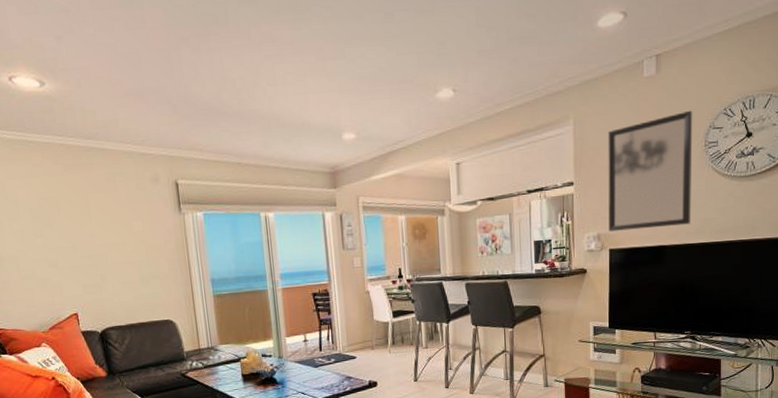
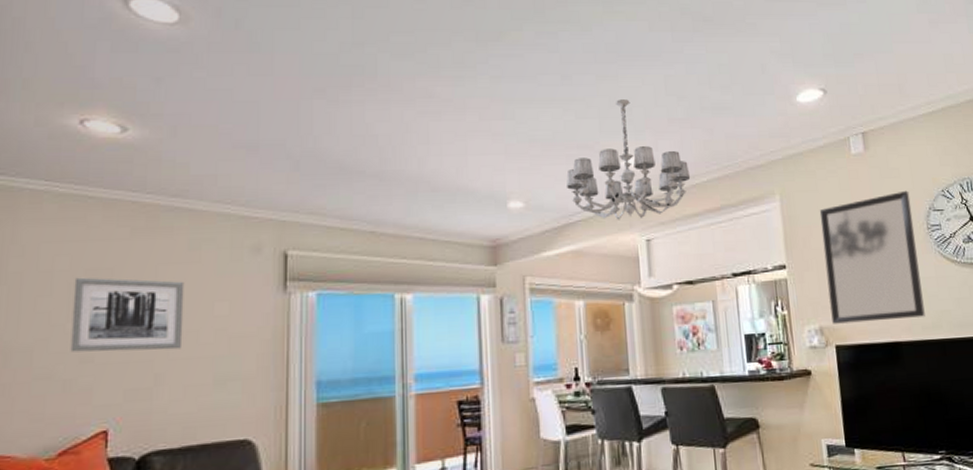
wall art: none [33,204,116,260] -> present [70,277,185,352]
chandelier: none [389,33,496,147] -> present [566,99,691,220]

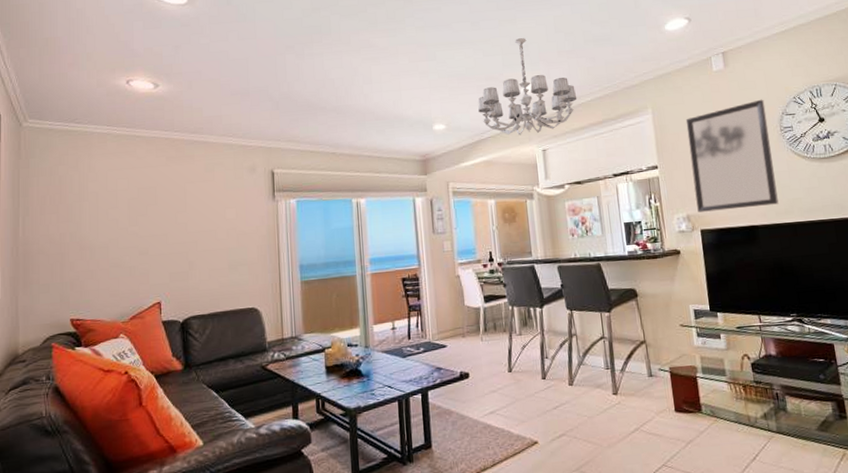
wall art: present [70,277,185,352] -> none [131,194,206,248]

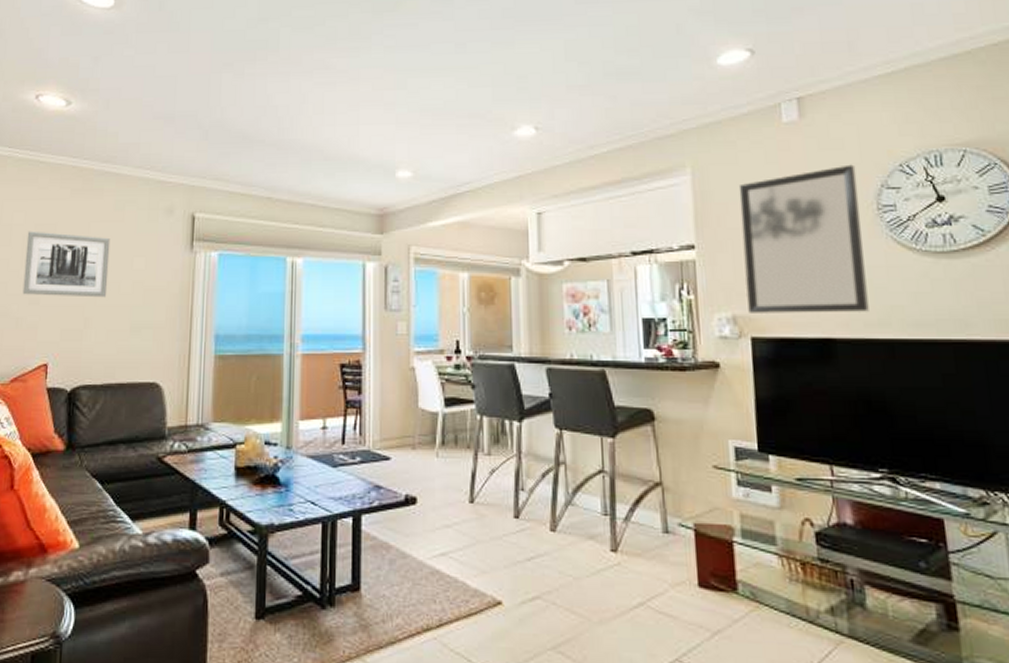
wall art: none [131,194,206,248] -> present [22,231,111,298]
chandelier: present [477,38,577,136] -> none [455,66,589,192]

